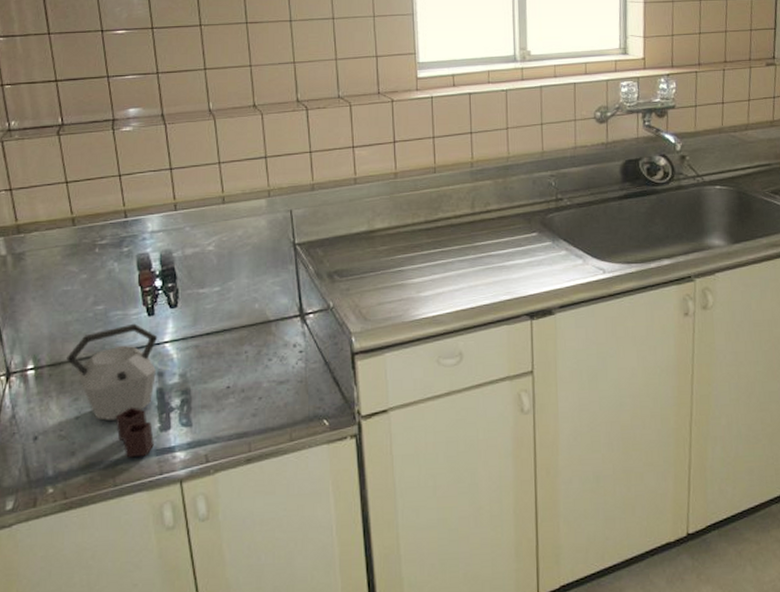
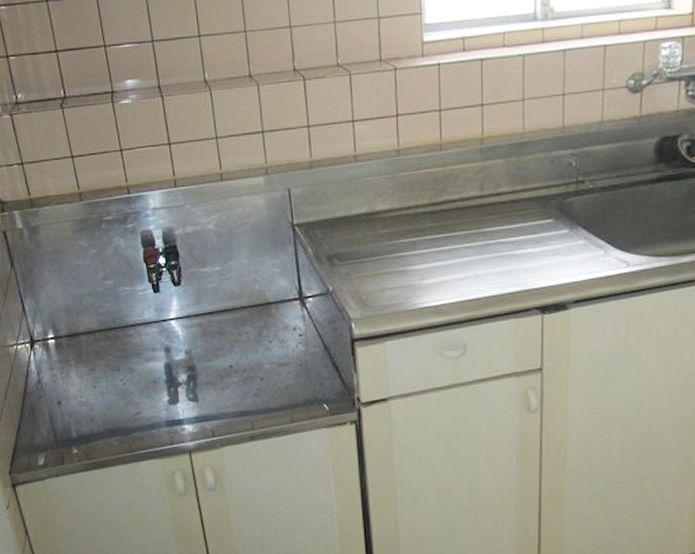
kettle: present [66,323,158,458] -> none [82,299,164,427]

